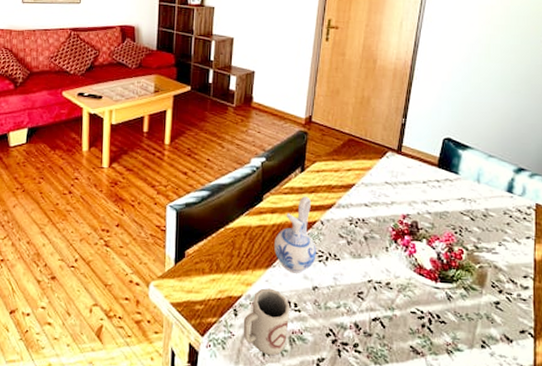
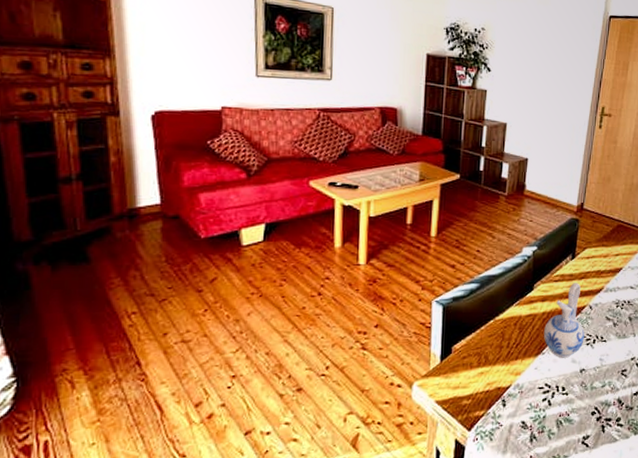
cup: present [243,288,290,356] -> none [511,375,558,441]

